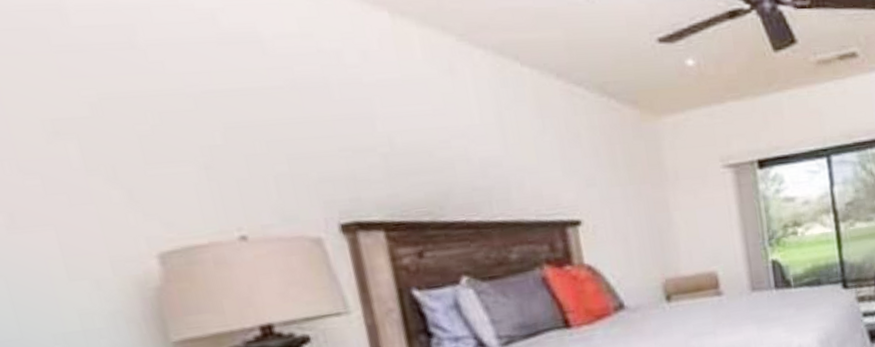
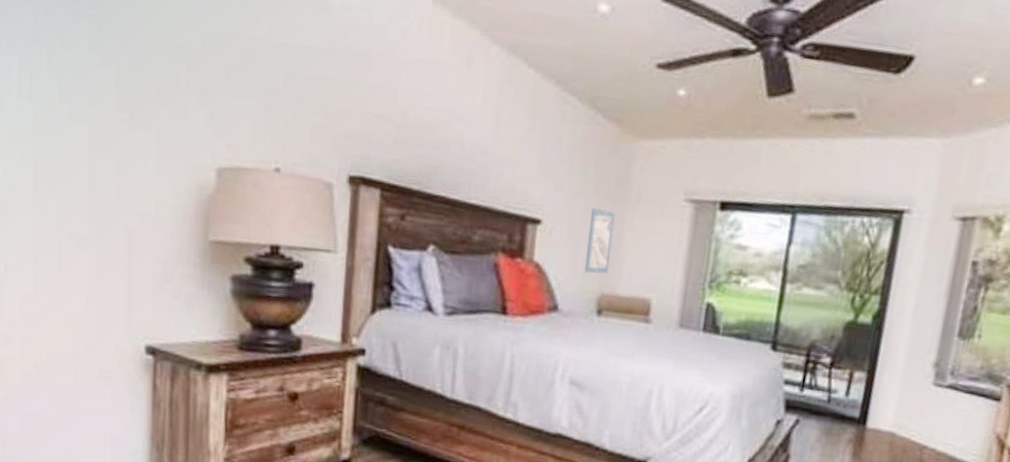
wall art: none [631,194,667,263] -> present [584,207,616,274]

